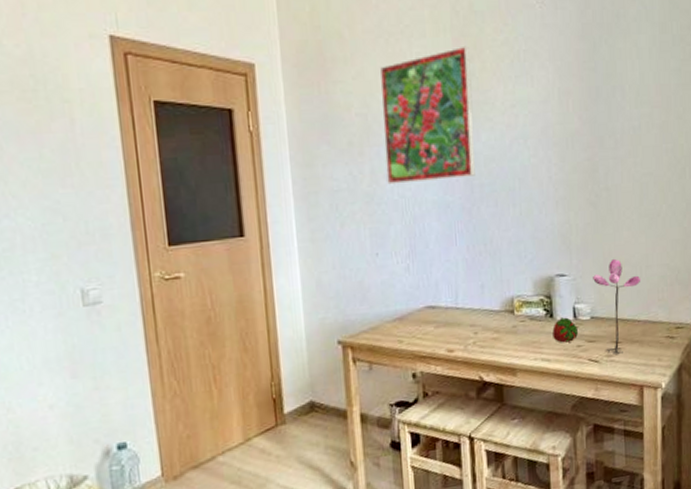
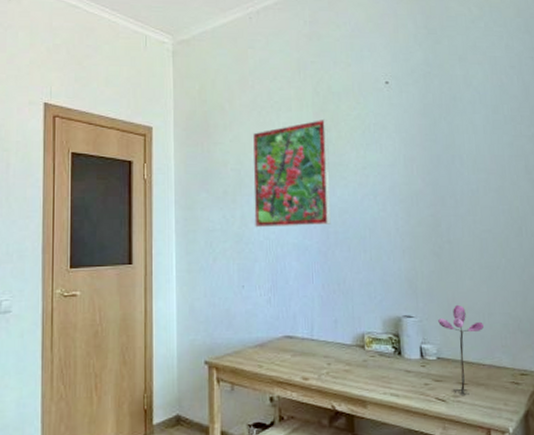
fruit: present [552,317,579,343] -> none [401,356,426,380]

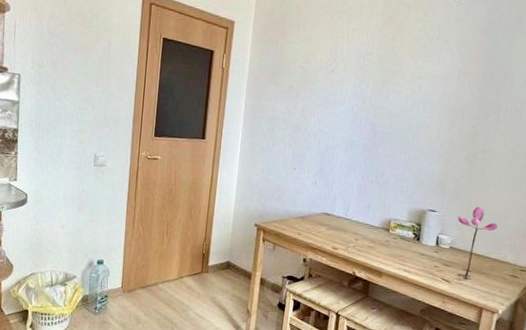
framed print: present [252,118,331,228] -> none [312,27,394,125]

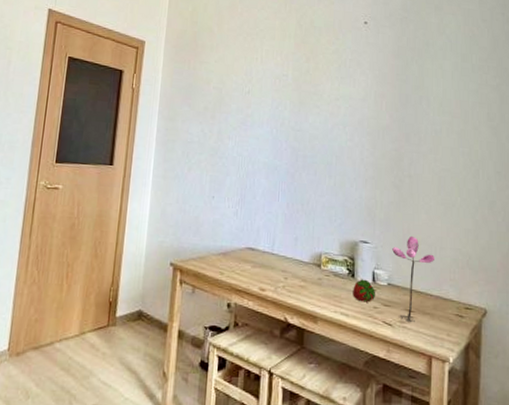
fruit: none [416,242,438,262] -> present [353,279,376,303]

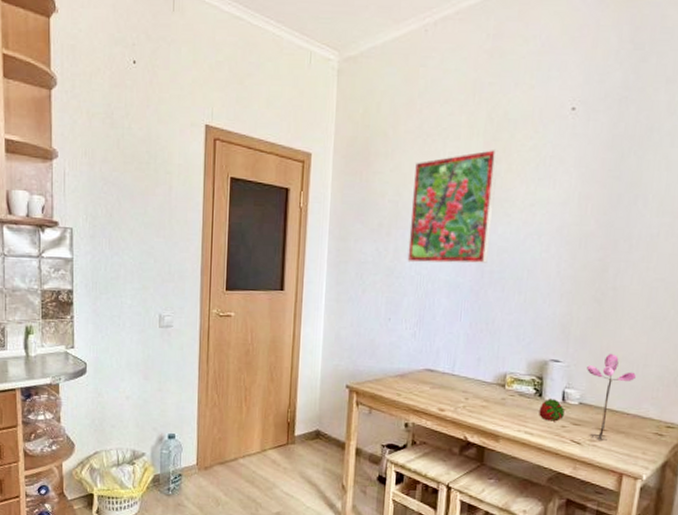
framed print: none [230,50,307,148] -> present [407,149,498,264]

